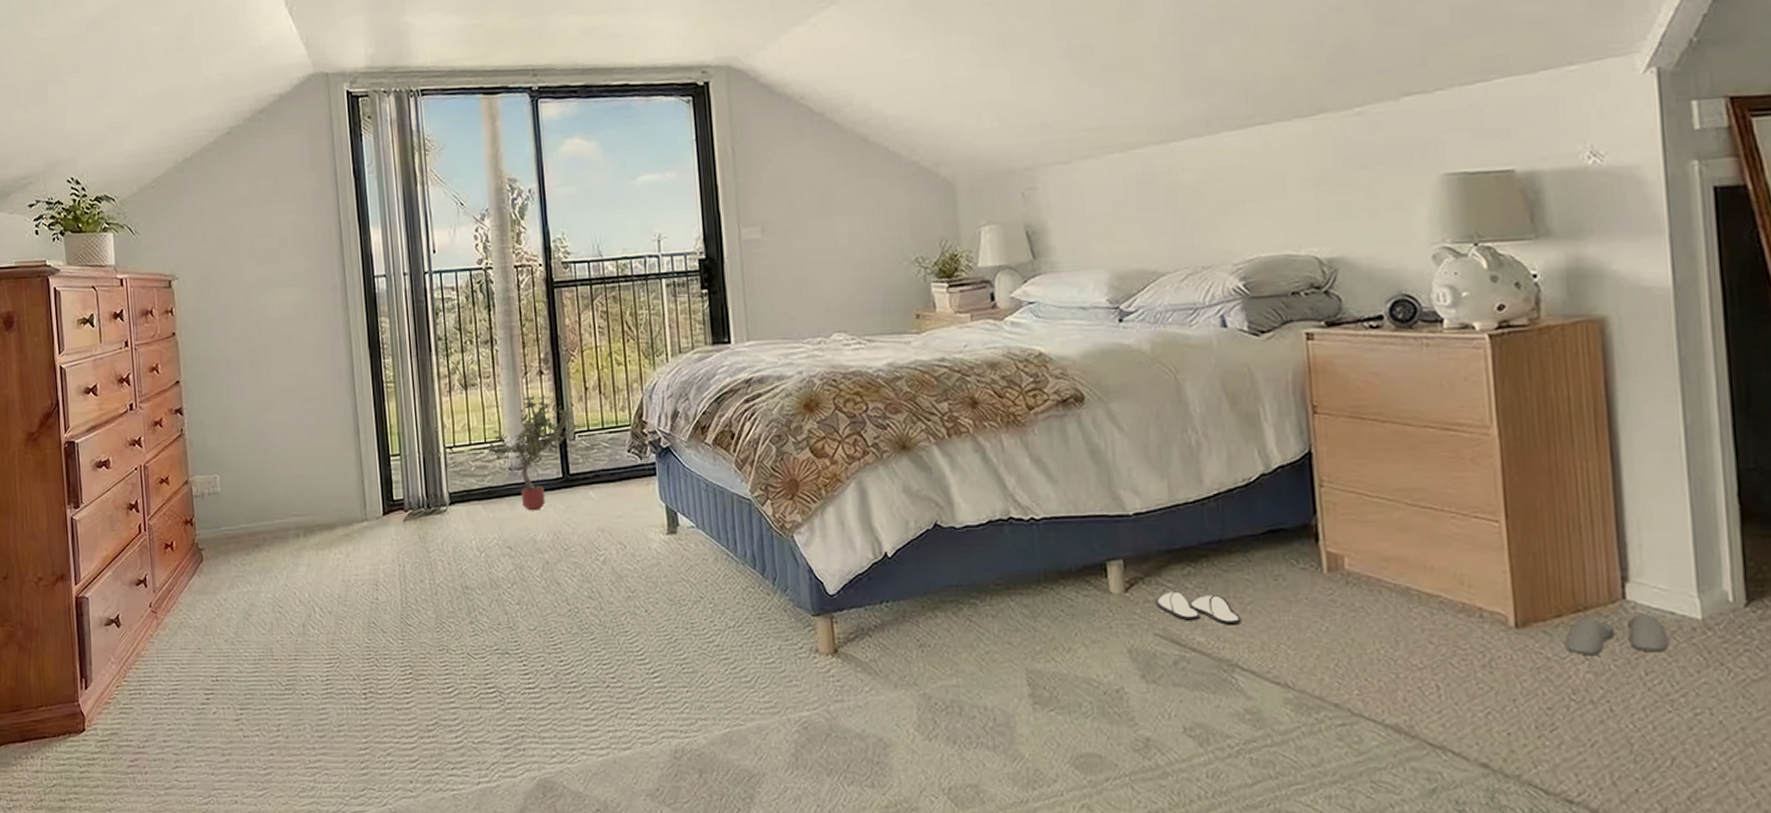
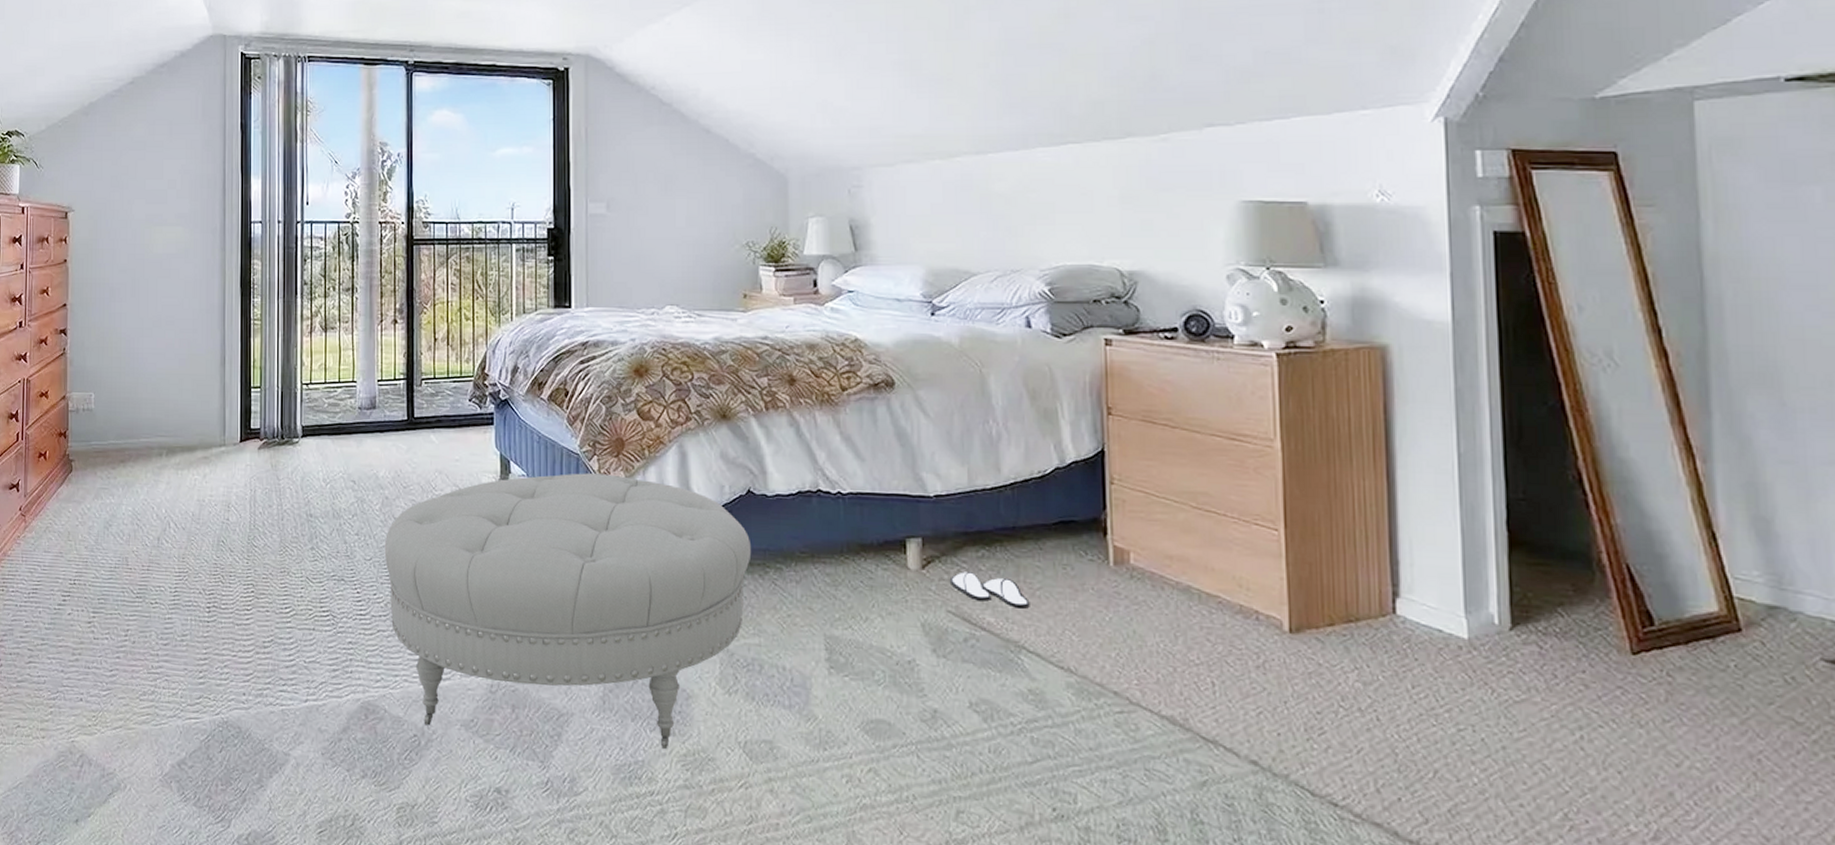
potted tree: present [486,394,572,511] -> none [340,341,419,449]
ottoman: none [548,518,943,803] -> present [384,473,752,750]
slippers: present [1565,614,1669,656] -> none [1336,628,1435,668]

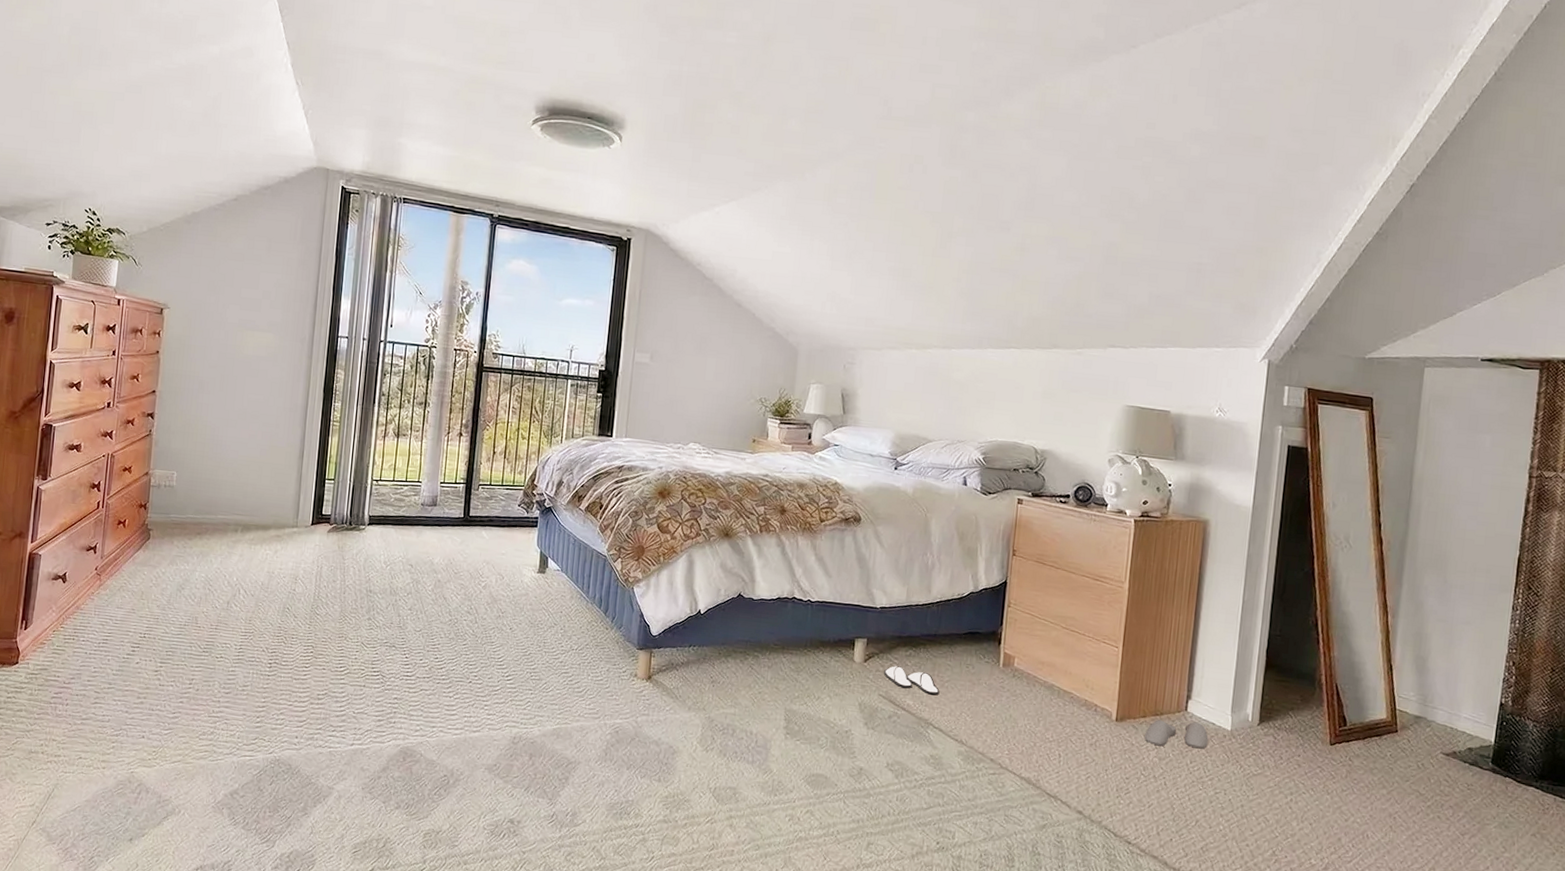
ottoman: present [384,473,752,750] -> none [432,571,737,793]
slippers: none [1336,628,1435,668] -> present [1144,720,1208,749]

